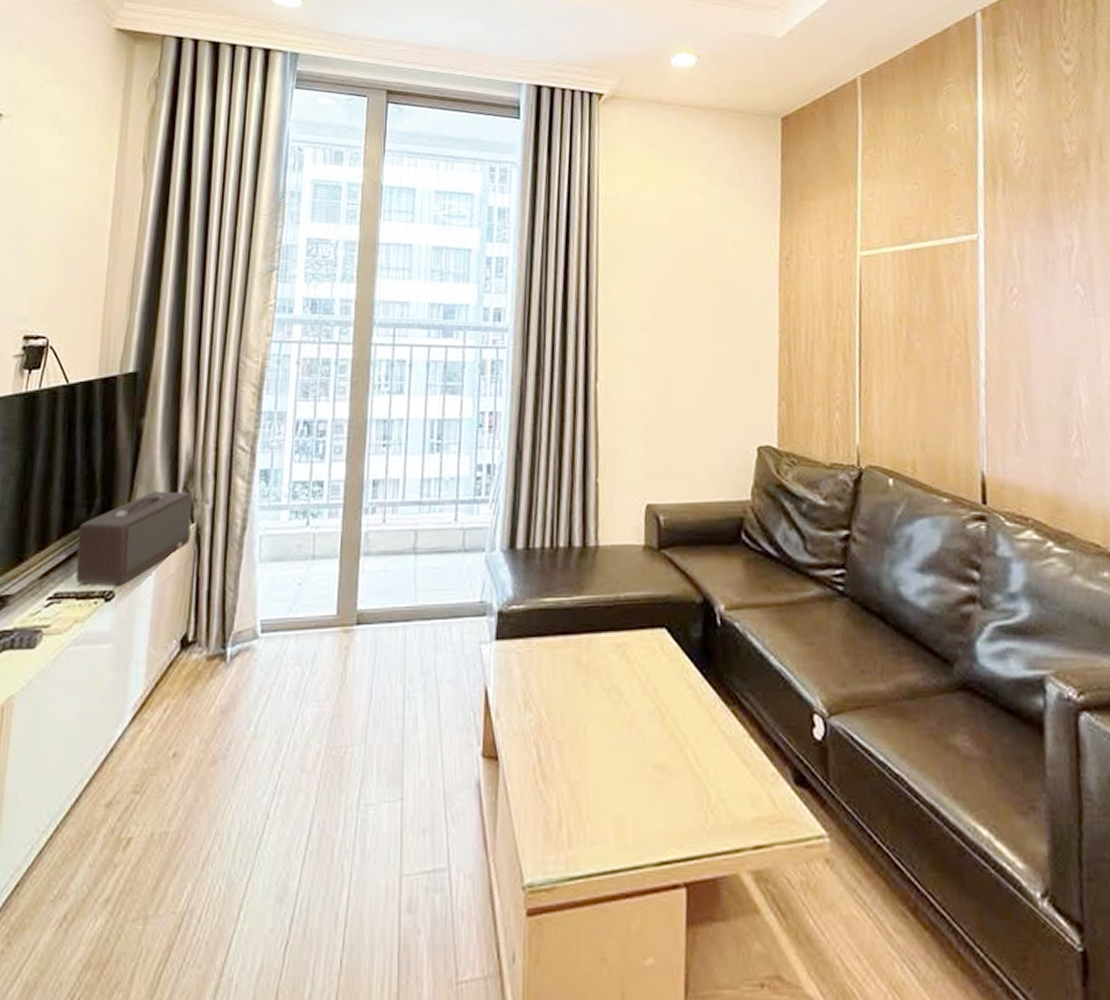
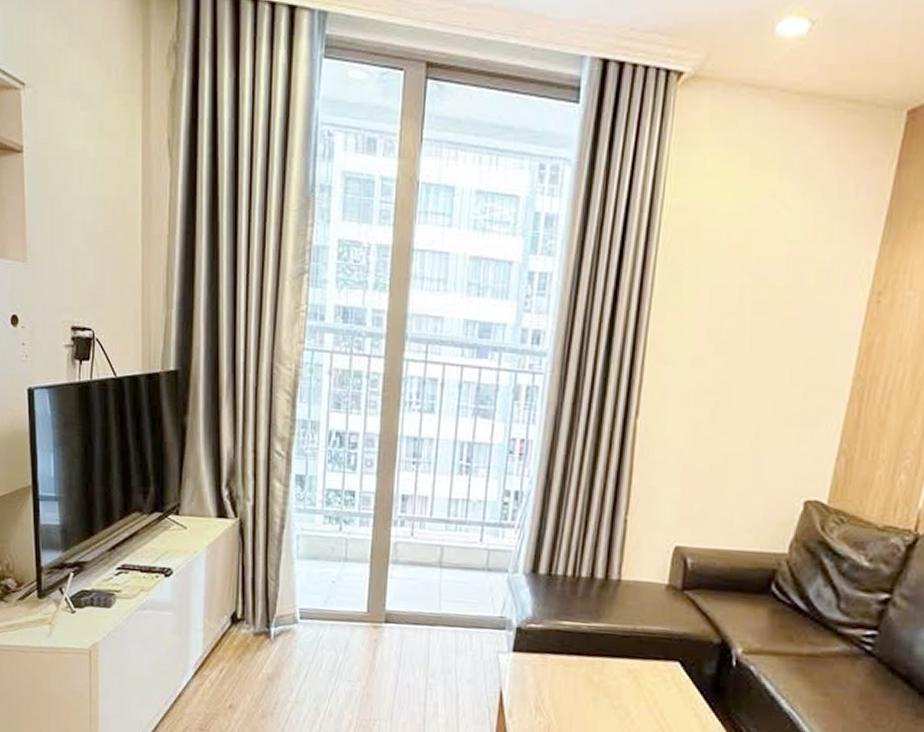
speaker: present [76,491,192,586] -> none [137,485,235,565]

